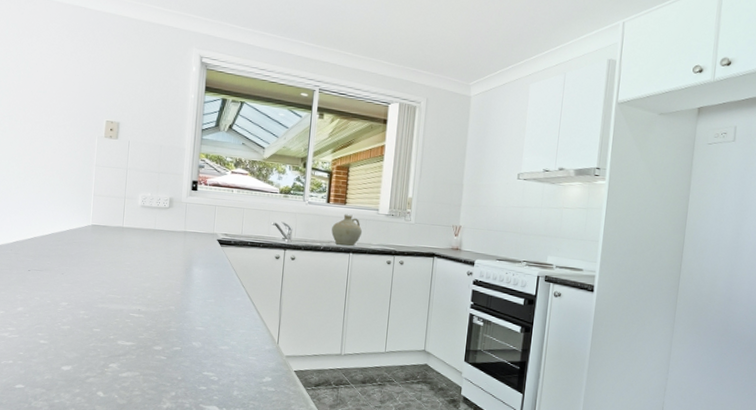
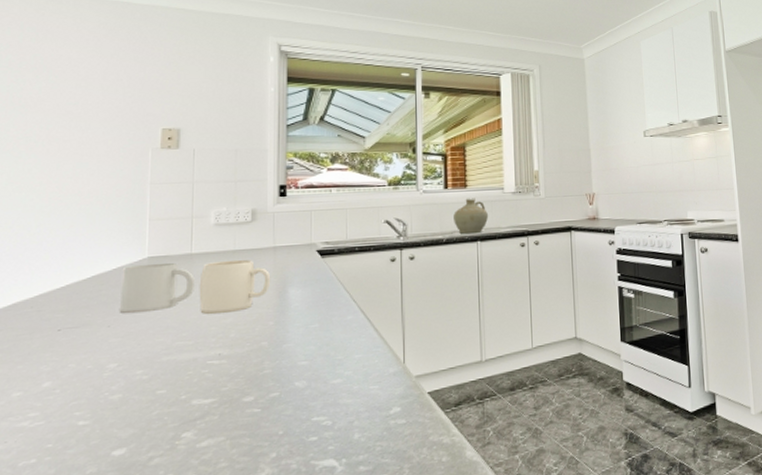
mug: none [70,229,125,268] -> present [119,262,196,314]
mug: none [126,236,181,279] -> present [199,259,271,315]

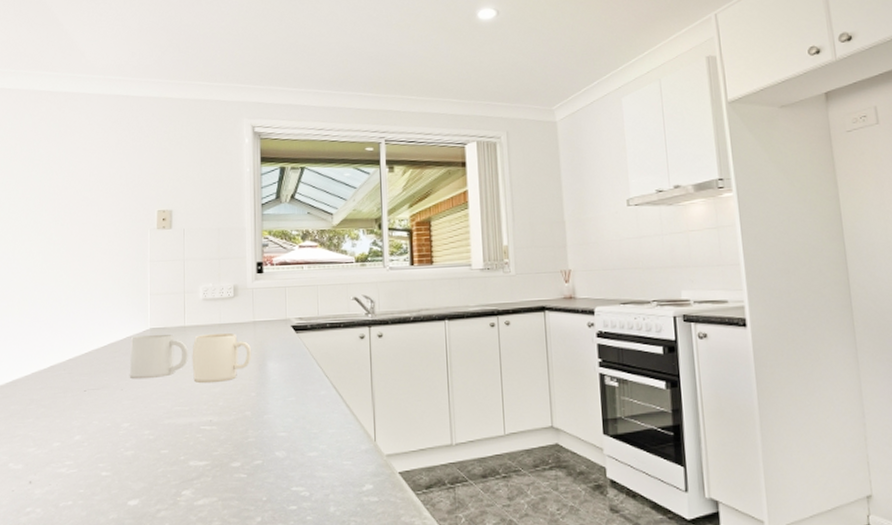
ceramic jug: present [453,199,489,234] -> none [420,276,456,312]

